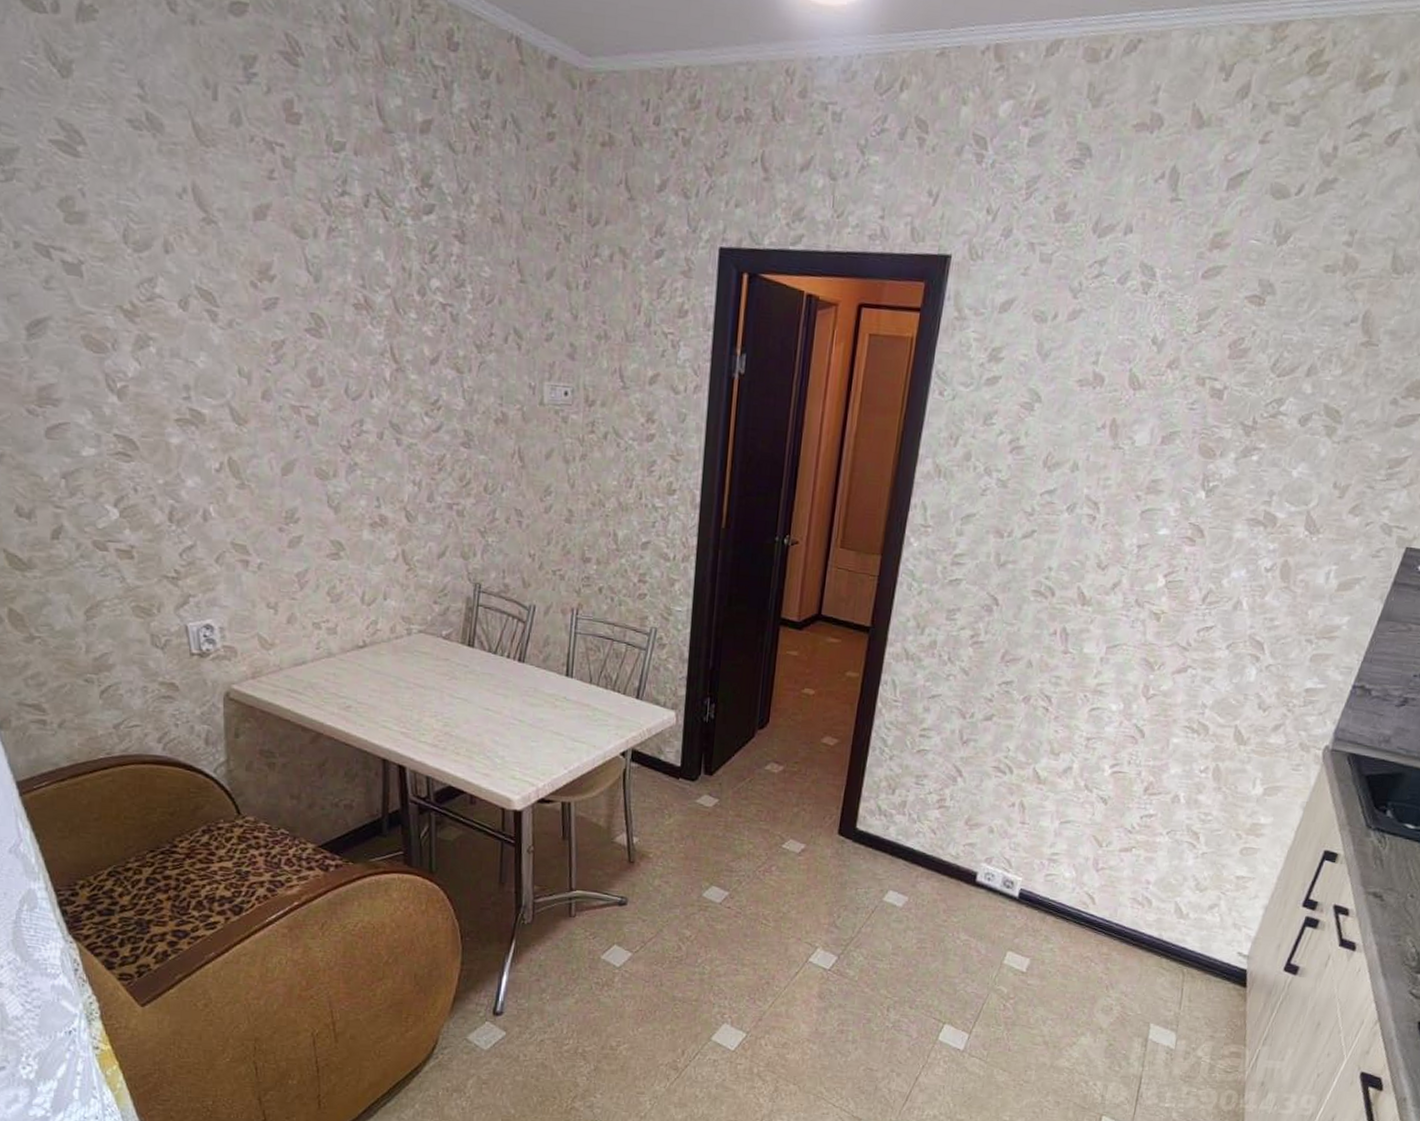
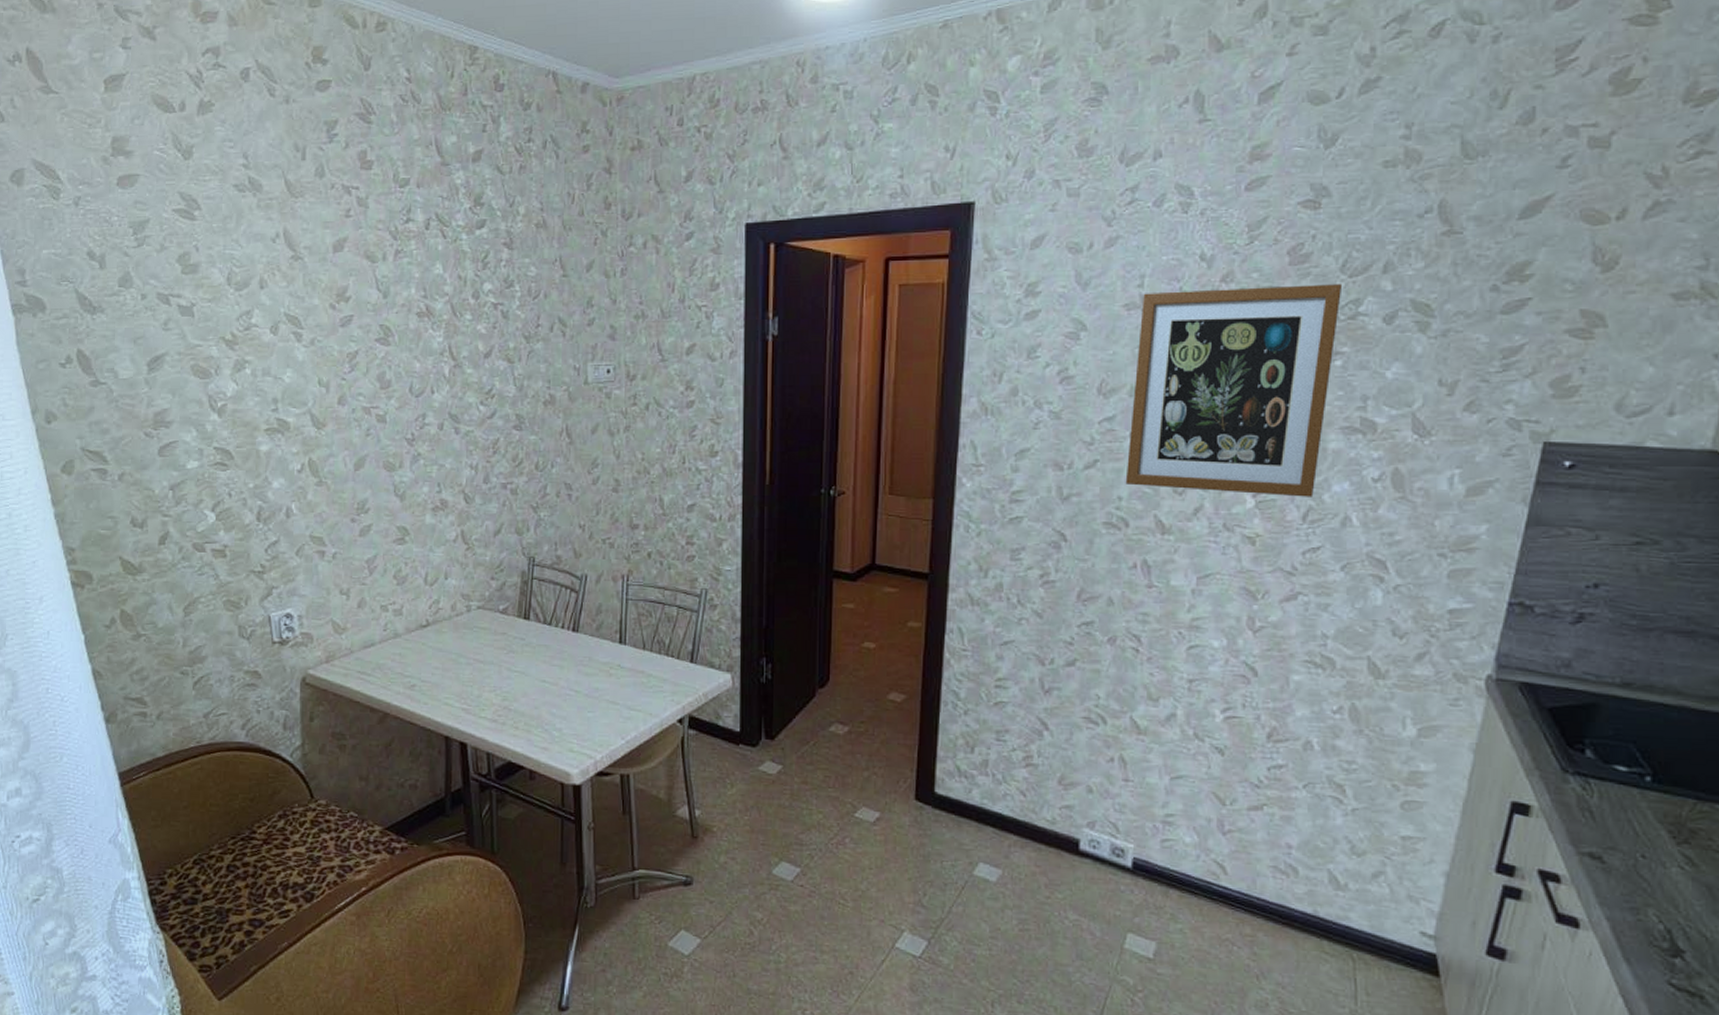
wall art: none [1057,371,1271,581] -> present [1125,284,1343,497]

